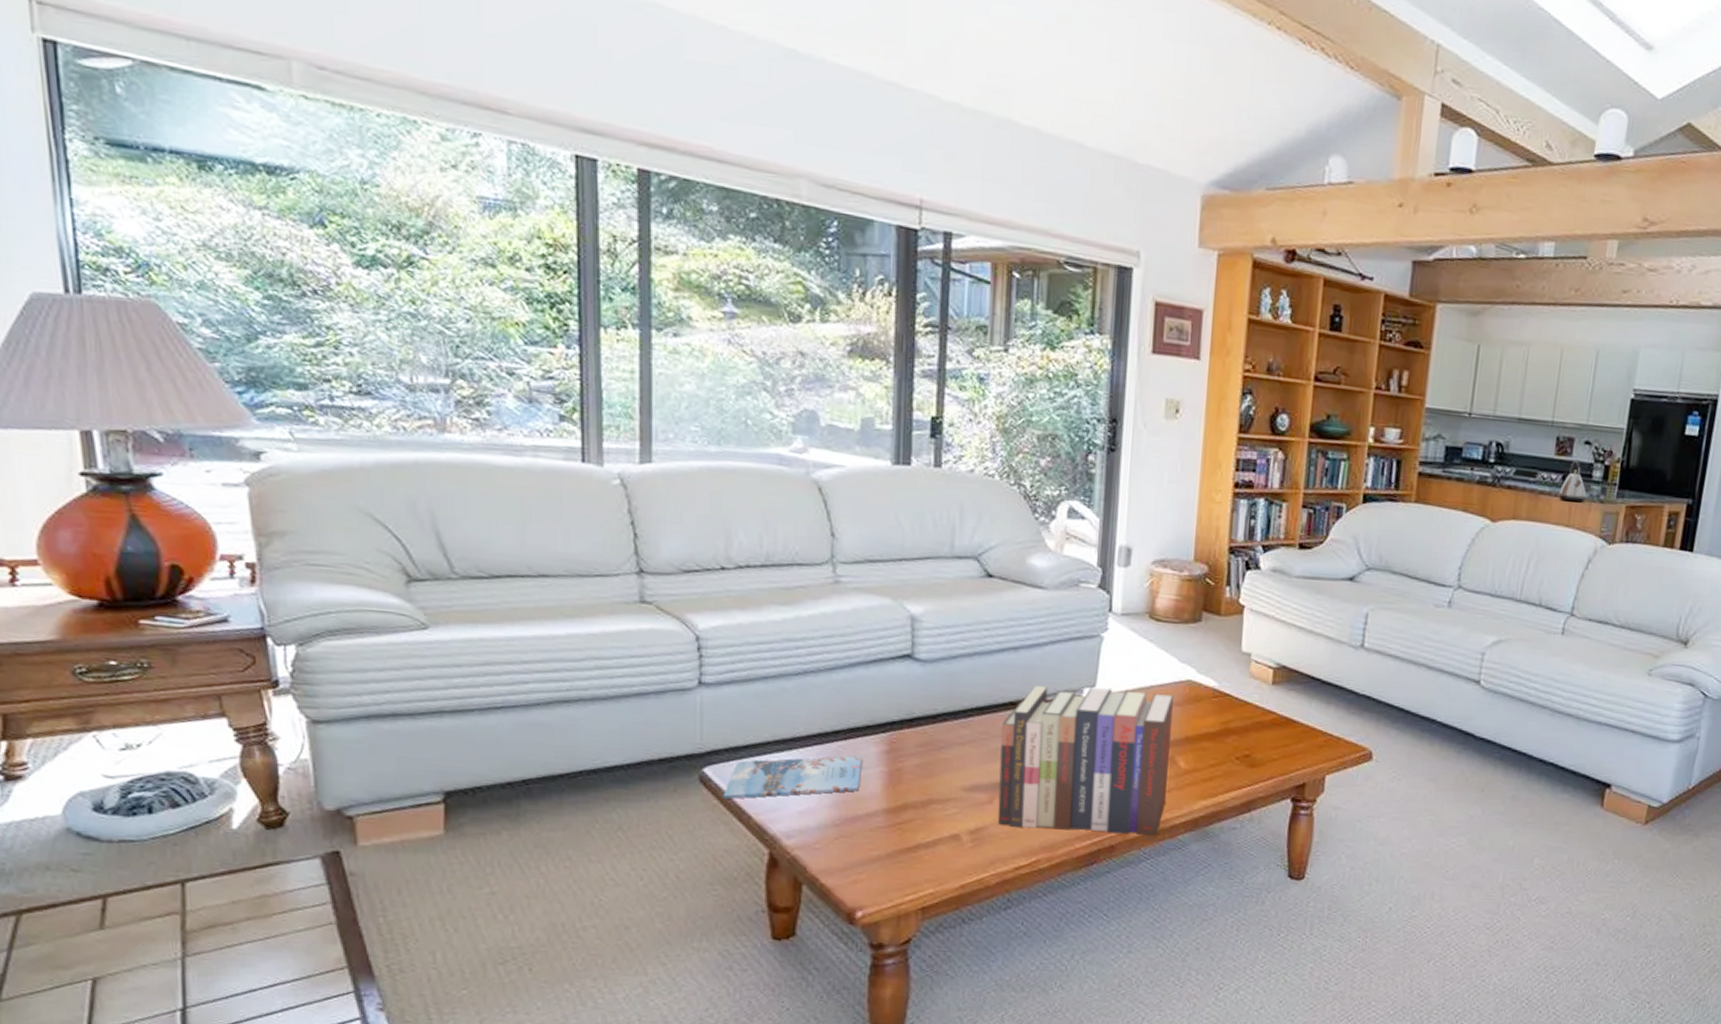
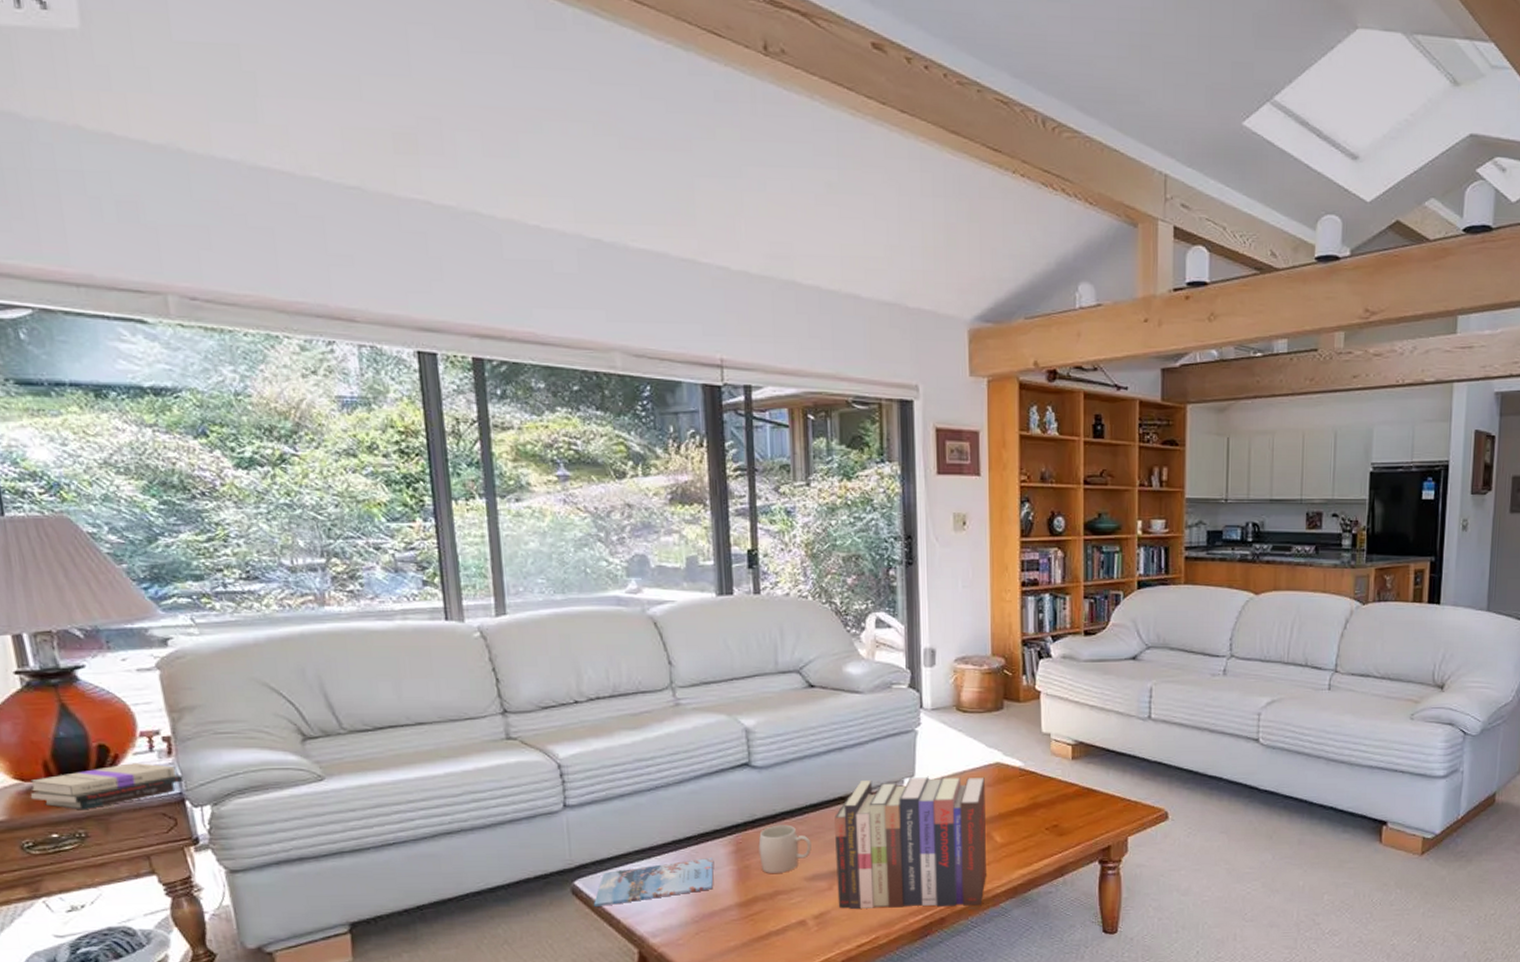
books: none [87,589,266,637] -> present [30,763,184,810]
mug: none [914,726,974,780] -> present [758,824,812,873]
kettle: present [1558,459,1587,504] -> none [1313,531,1338,571]

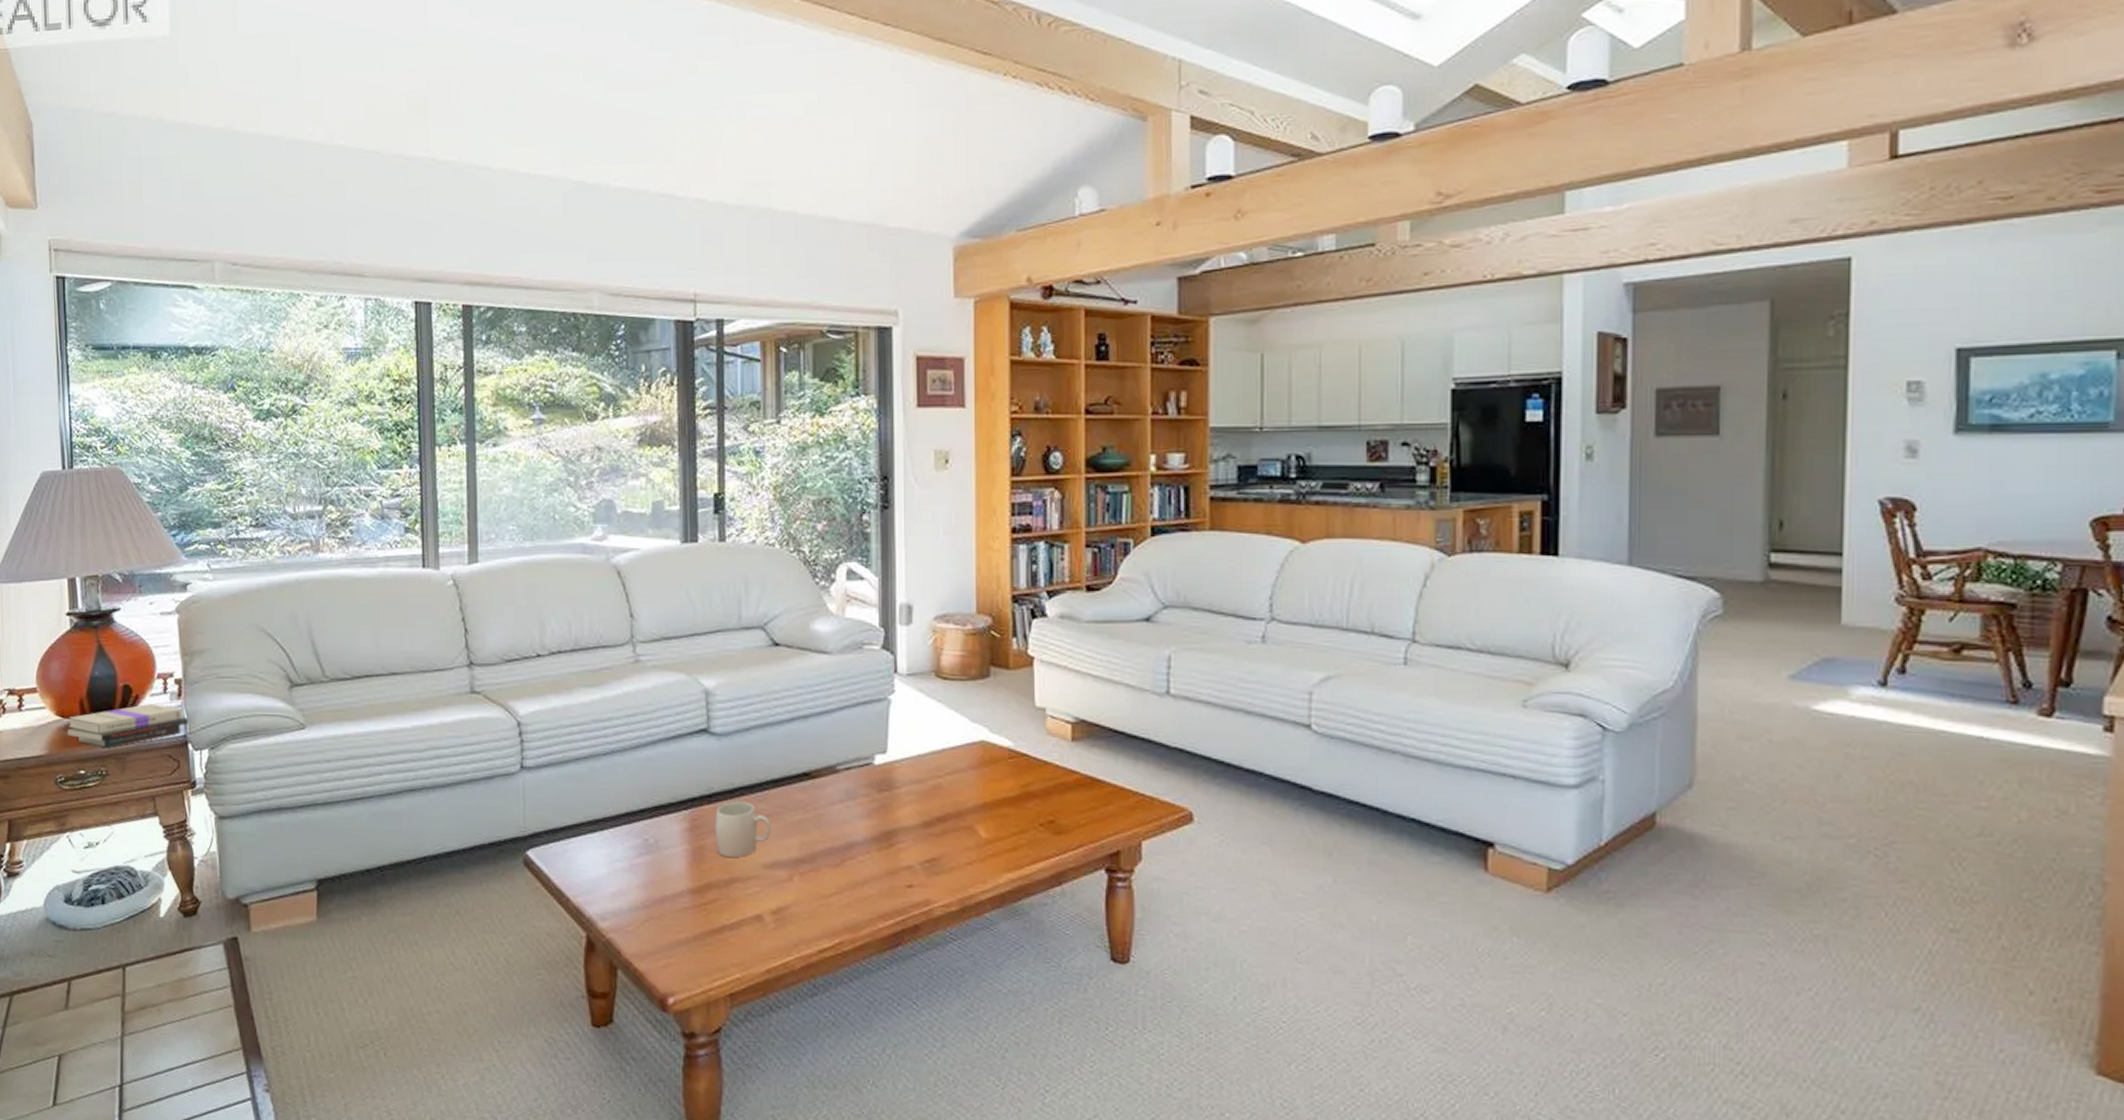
magazine: present [593,857,714,908] -> none [544,833,668,882]
books: present [834,776,987,909] -> none [797,752,970,914]

